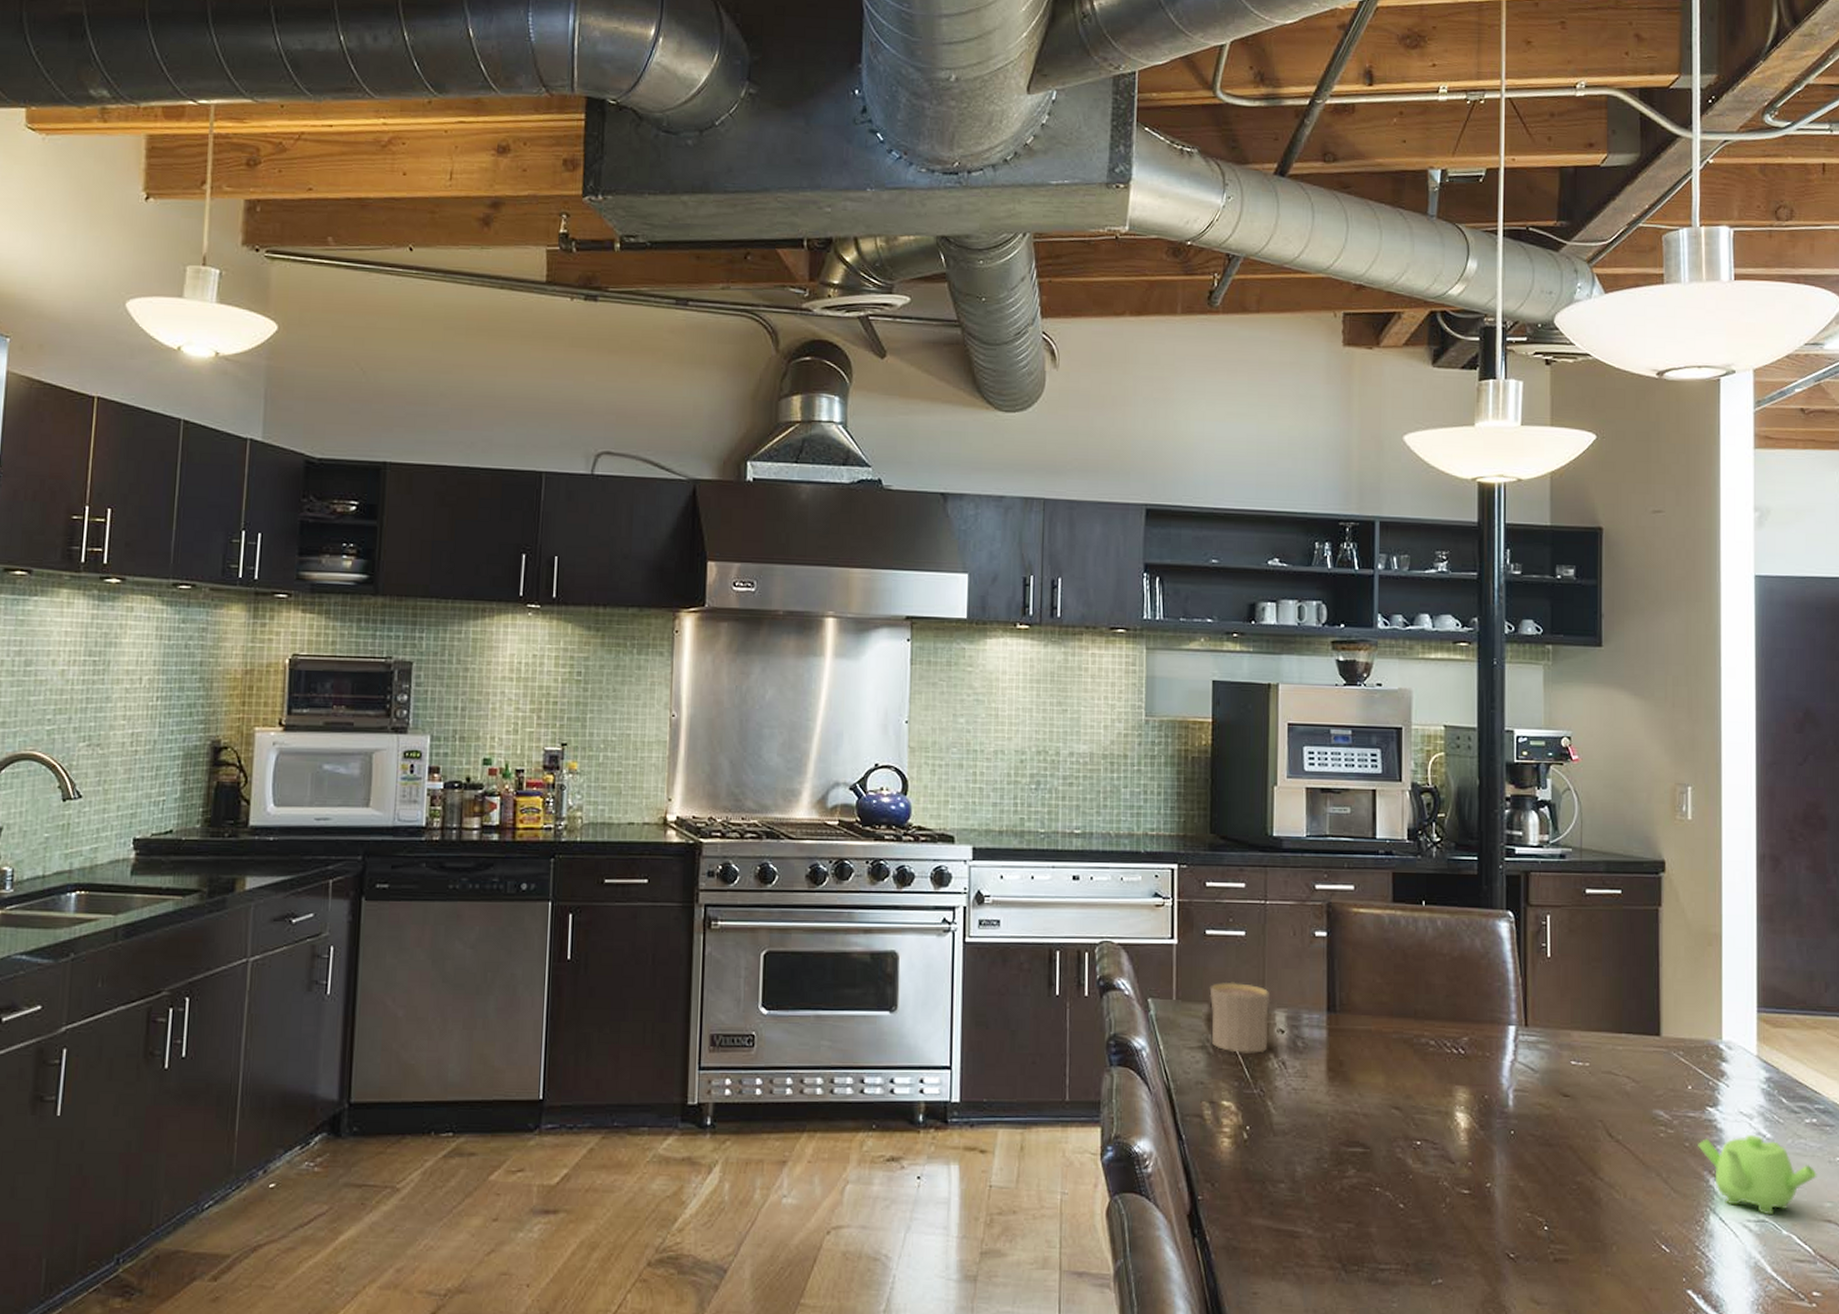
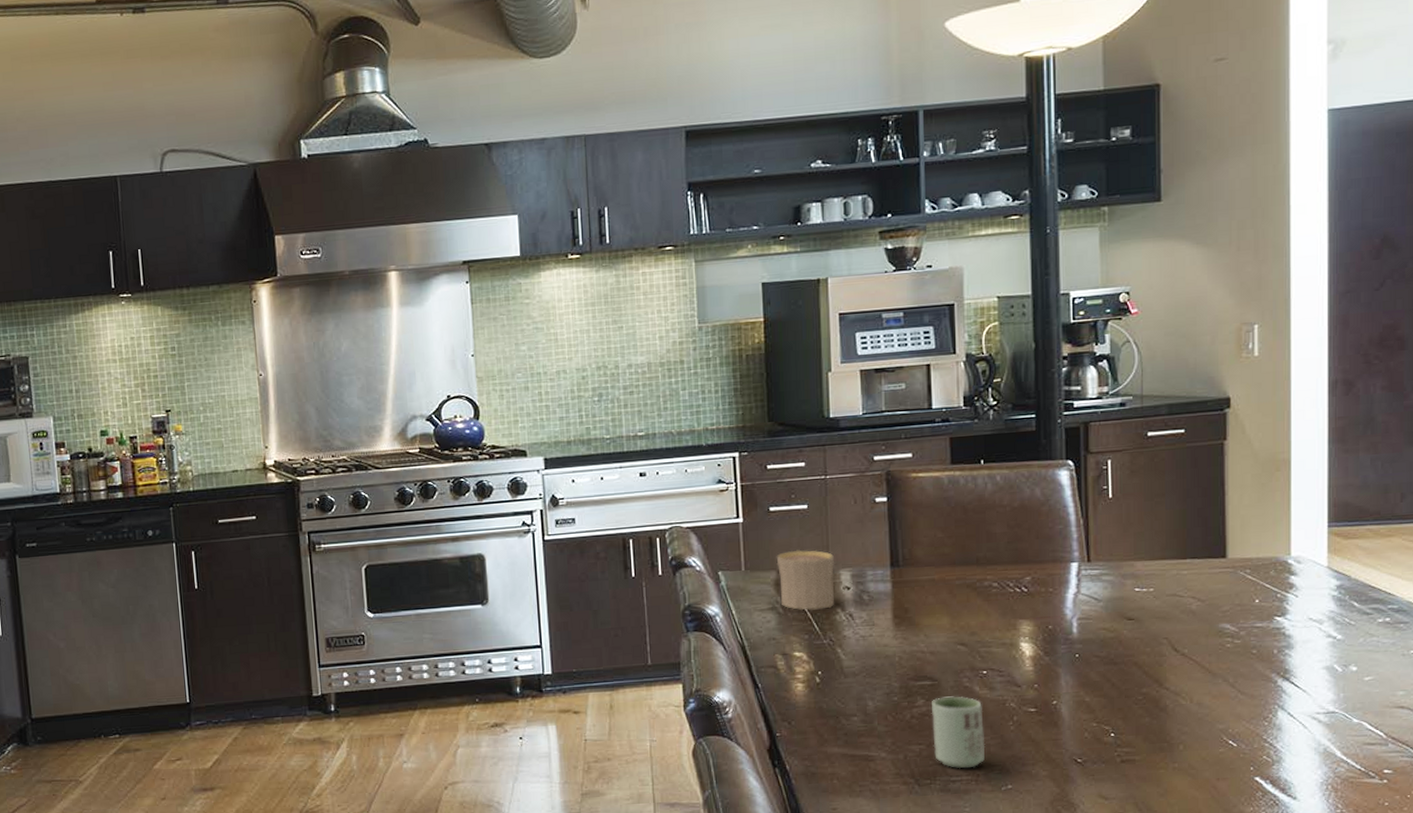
cup: none [1361,1168,1417,1256] -> present [931,696,986,769]
teapot: present [1698,1135,1817,1214] -> none [1266,637,1390,706]

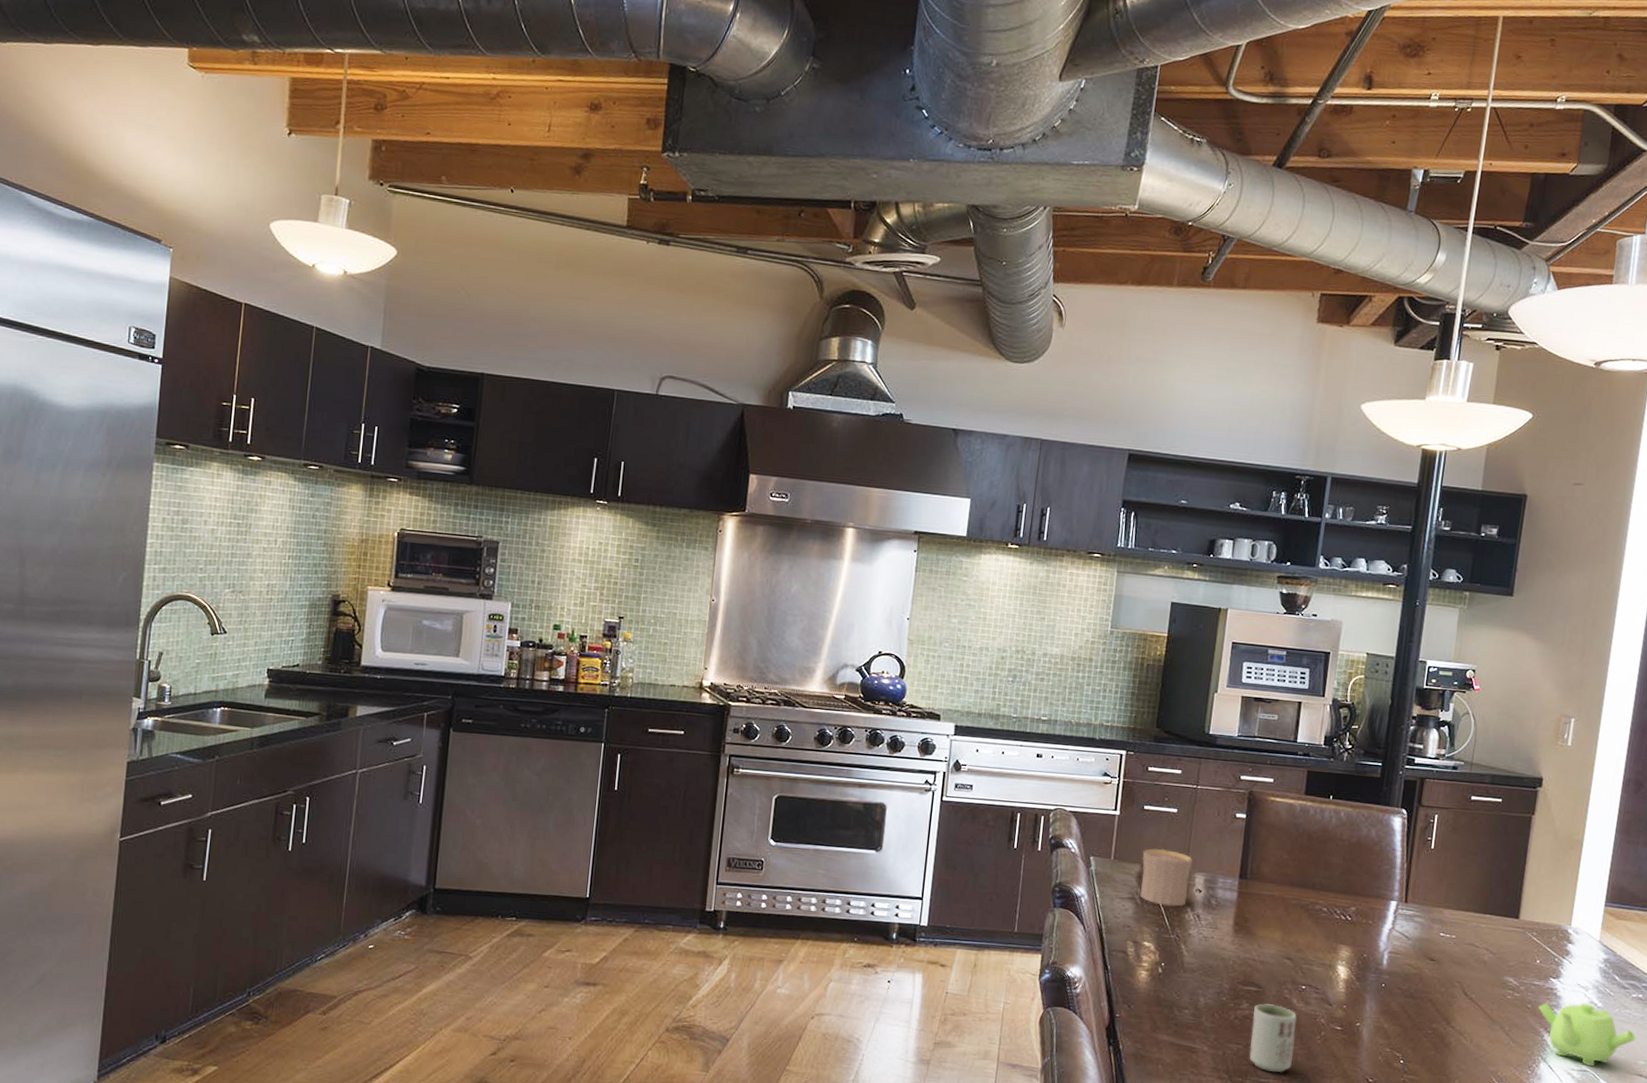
teapot: none [1266,637,1390,706] -> present [1538,1003,1636,1066]

